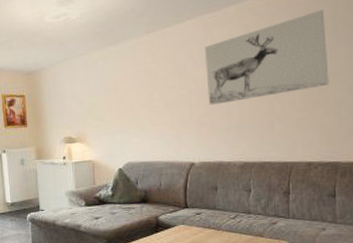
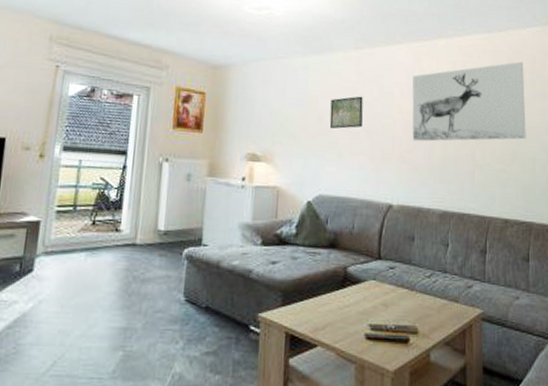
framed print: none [129,74,161,107] -> present [329,96,363,129]

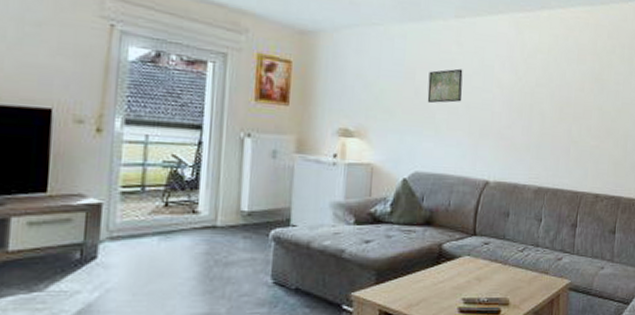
wall art: present [412,61,526,142] -> none [511,36,623,118]

